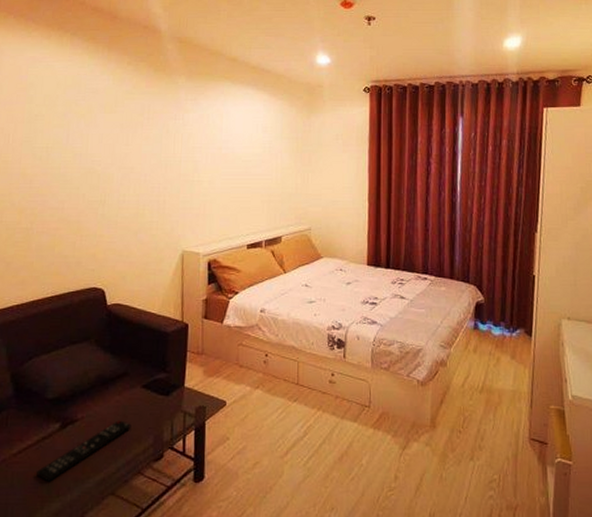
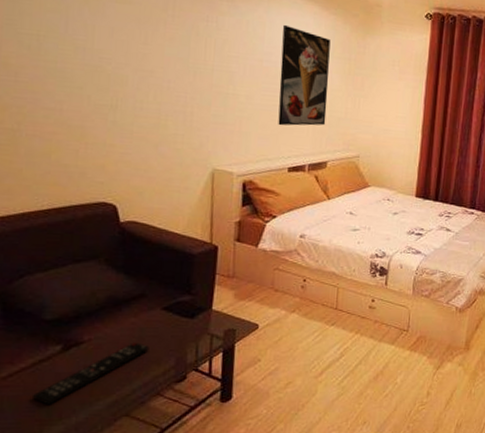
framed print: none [236,114,280,206] -> present [278,24,331,126]

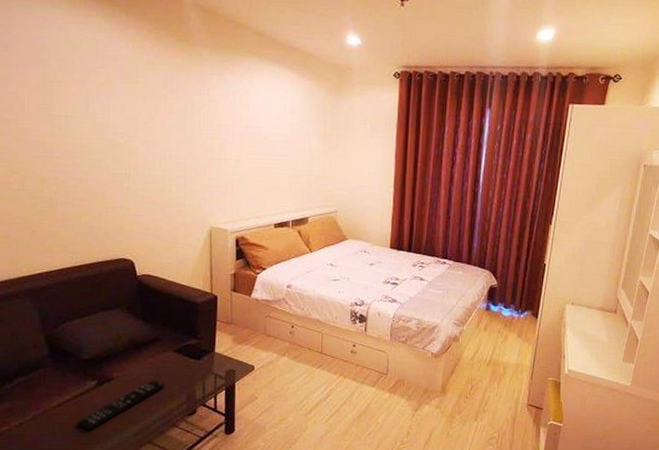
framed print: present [278,24,331,126] -> none [264,92,307,186]

